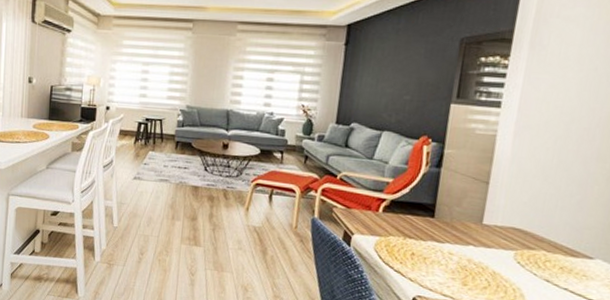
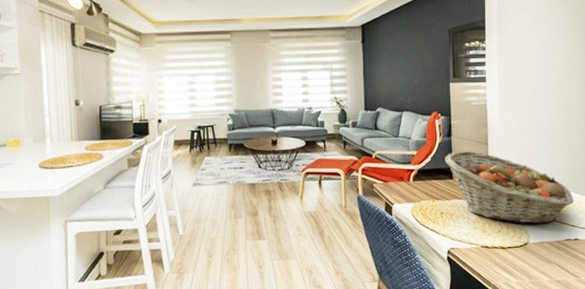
fruit basket: none [427,186,600,291] -> present [445,150,575,224]

